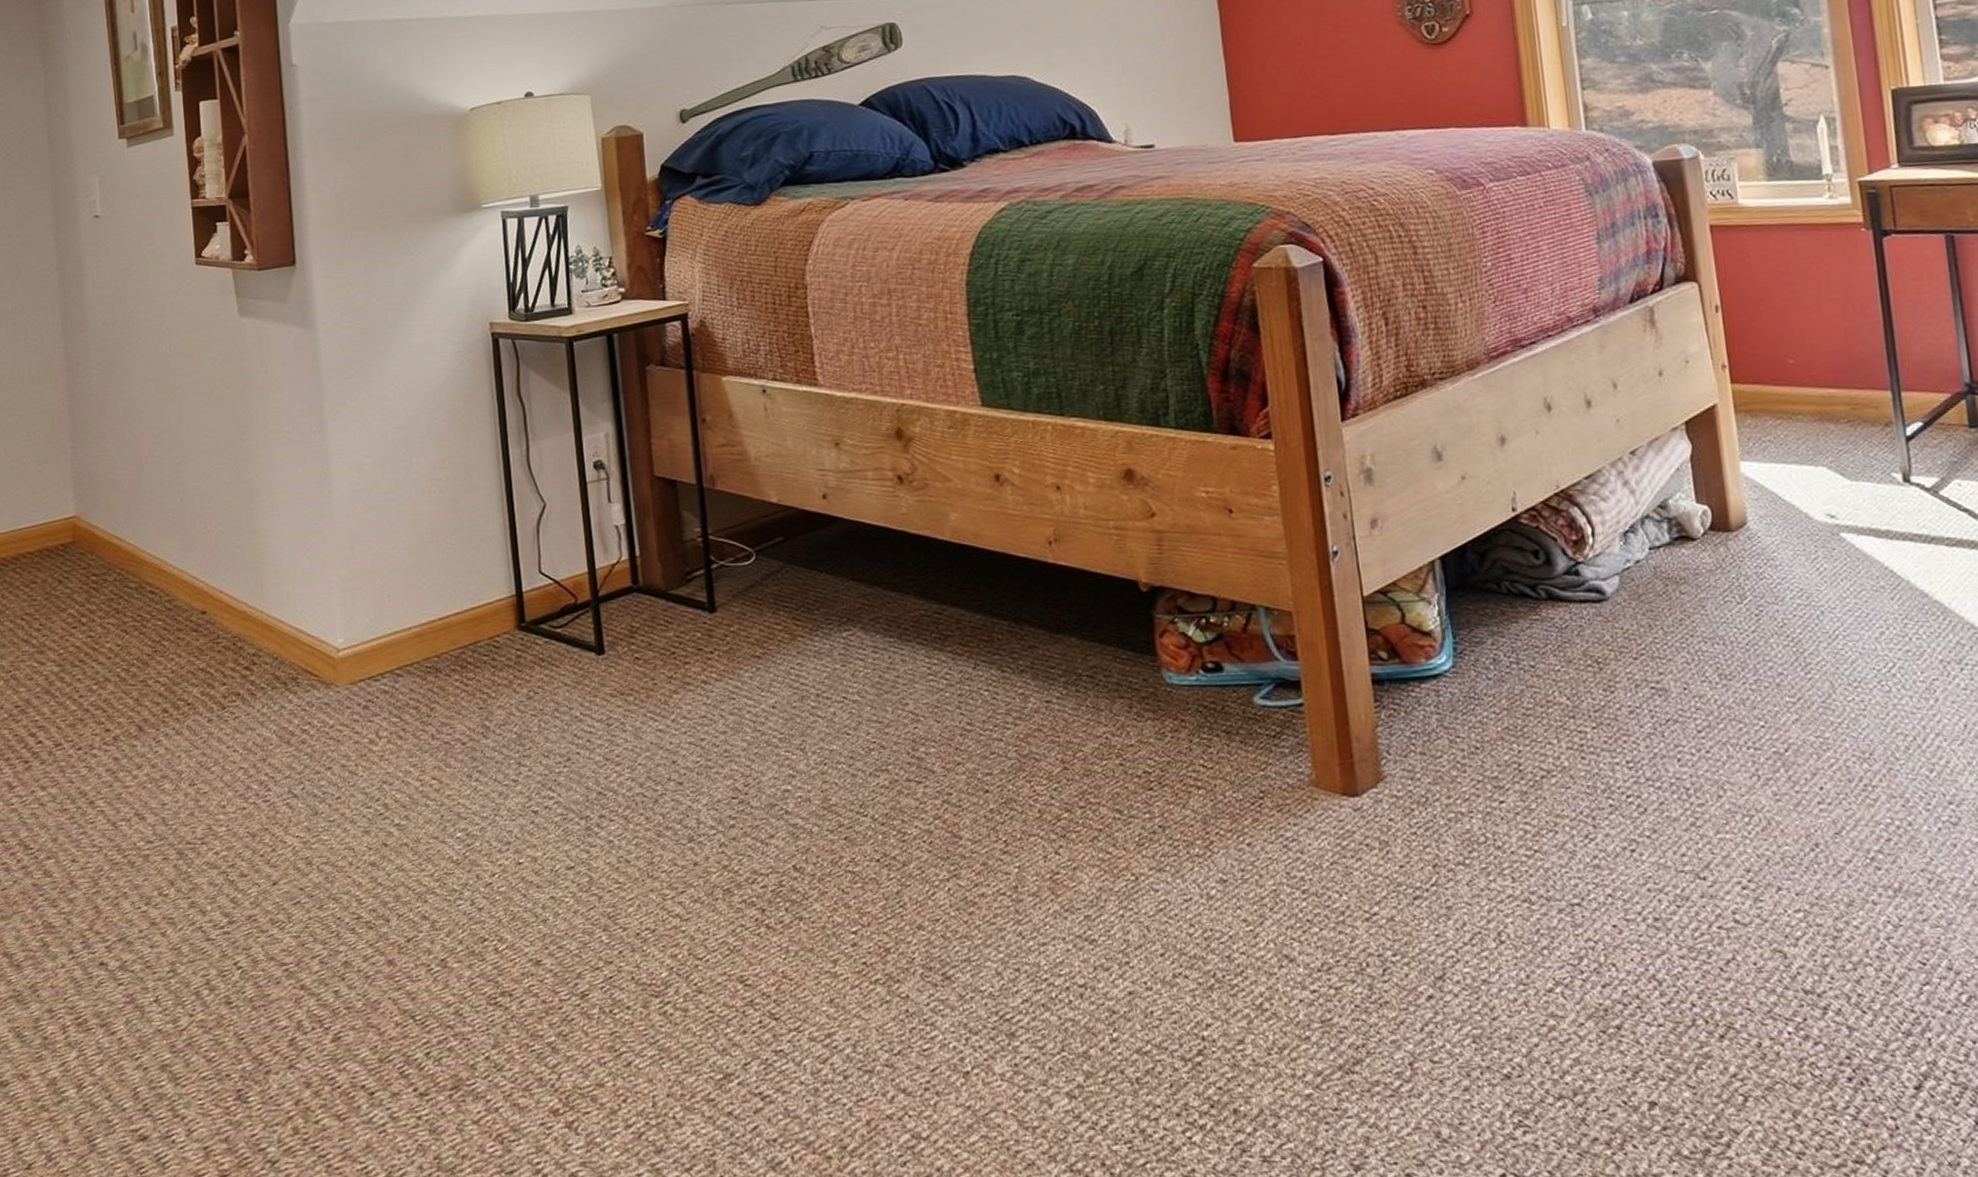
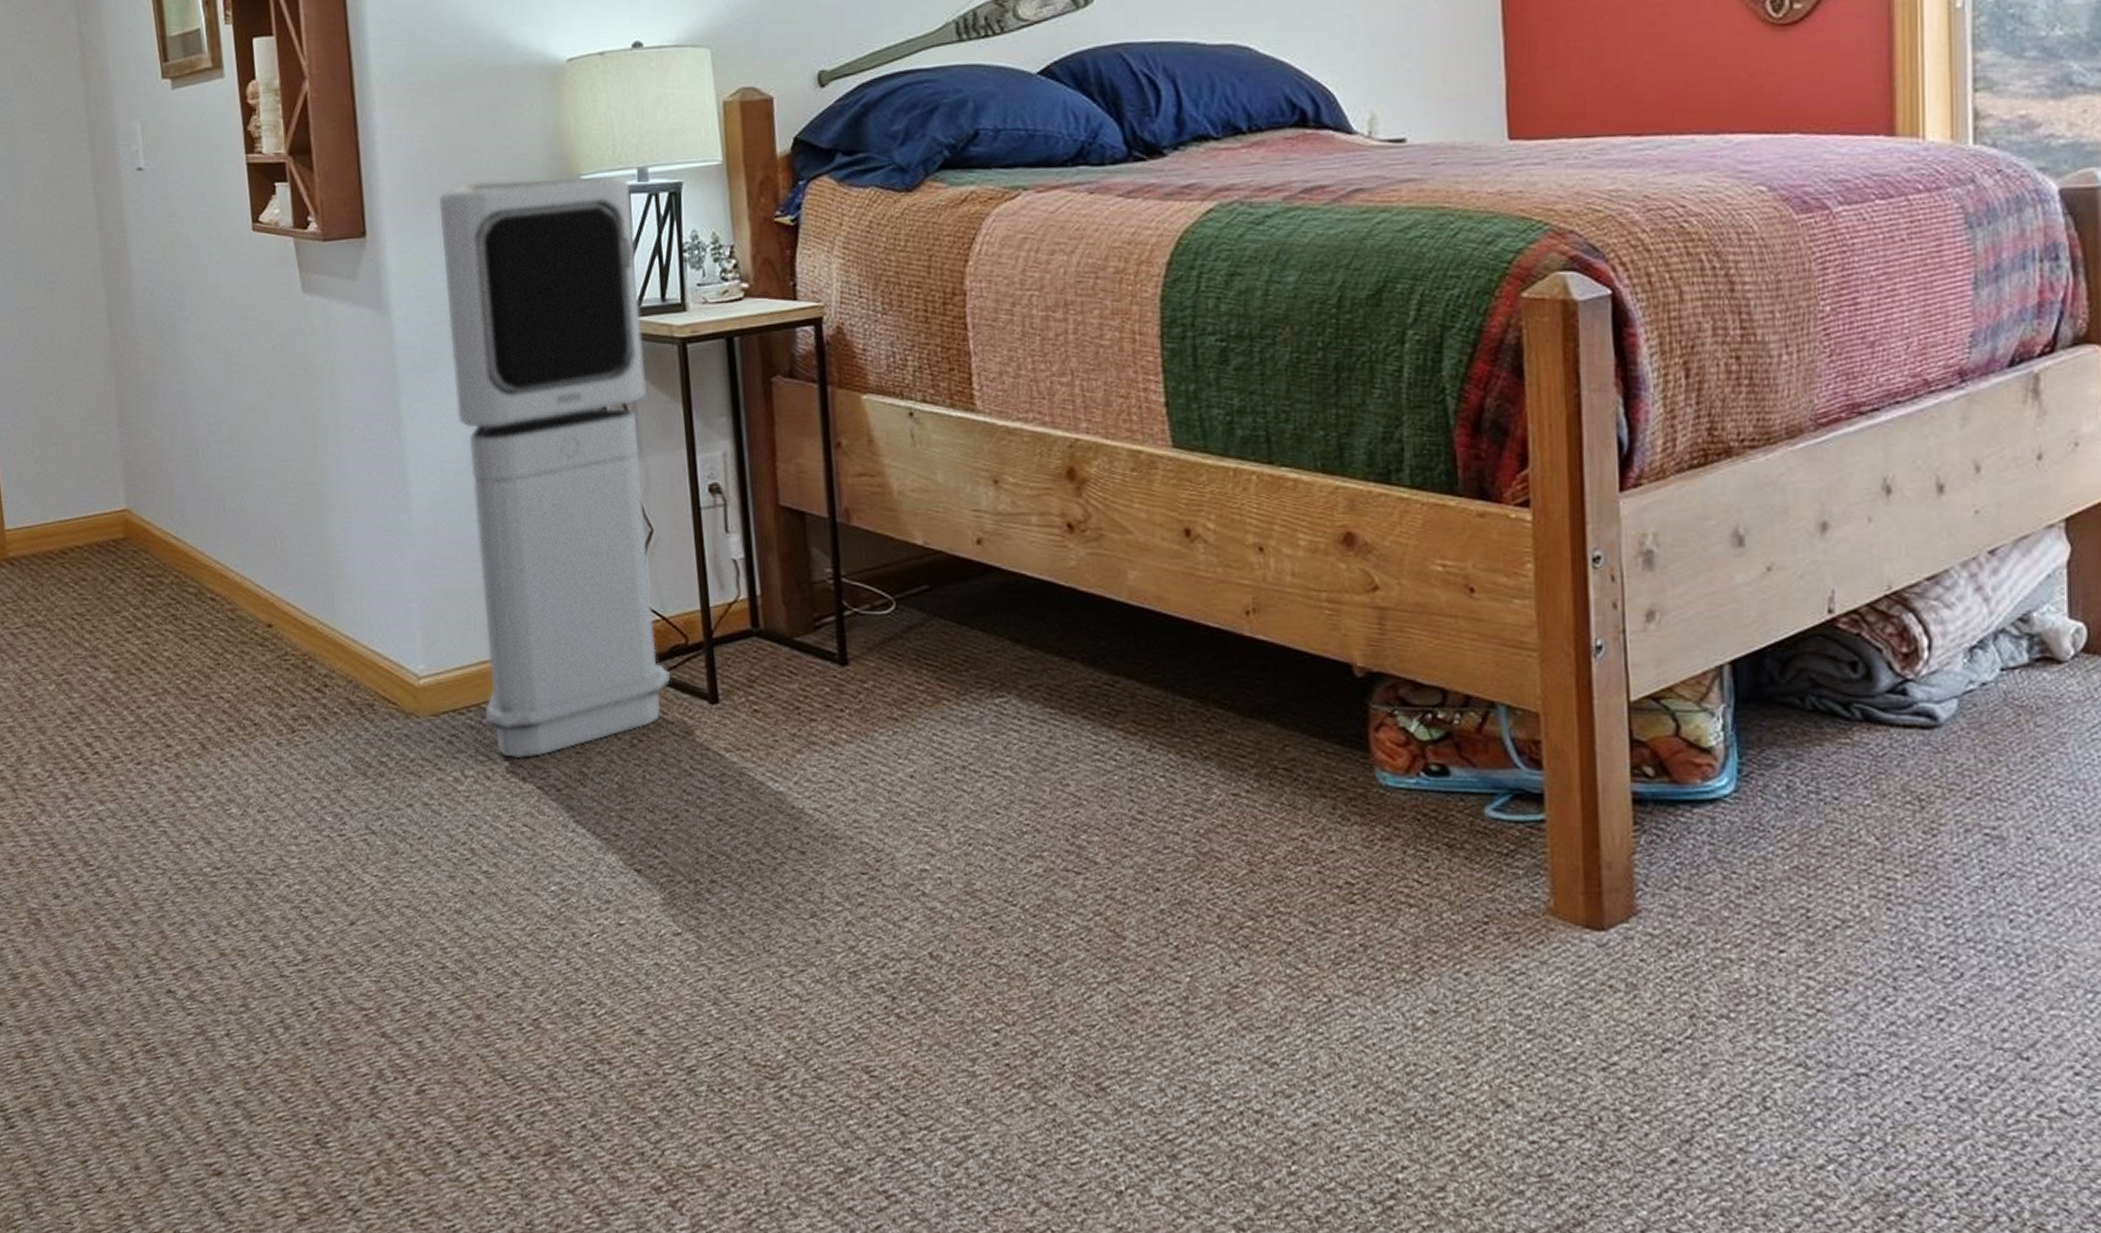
air purifier: none [359,203,563,718] -> present [438,176,672,759]

